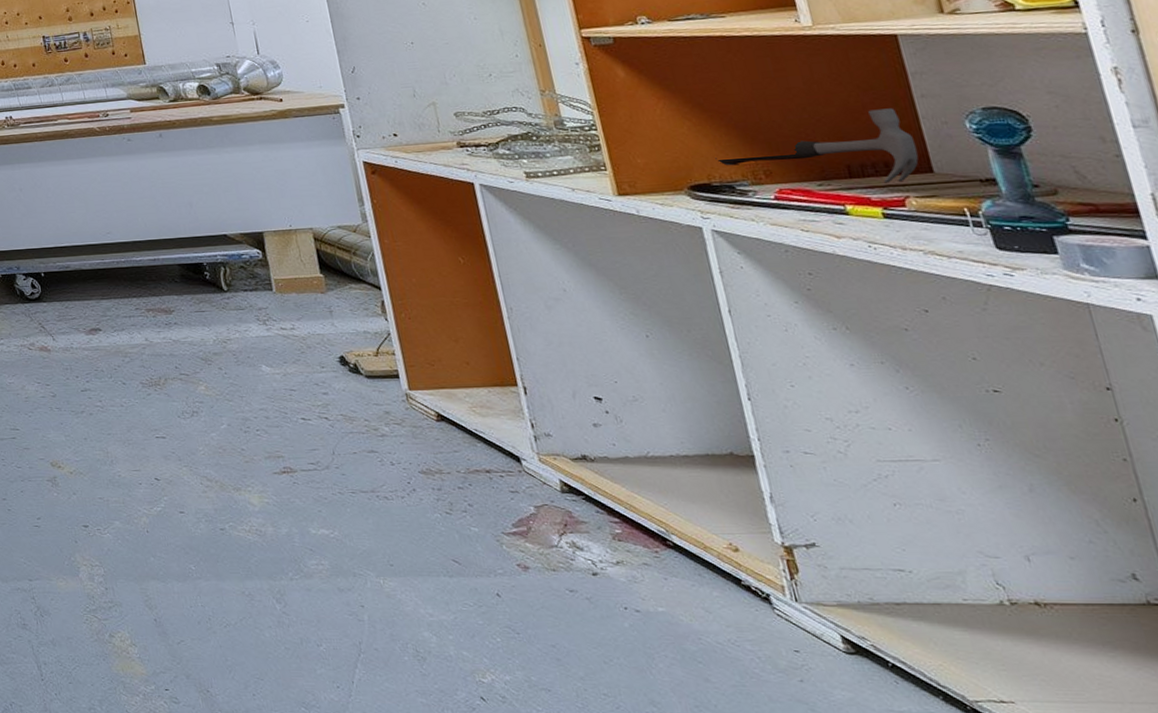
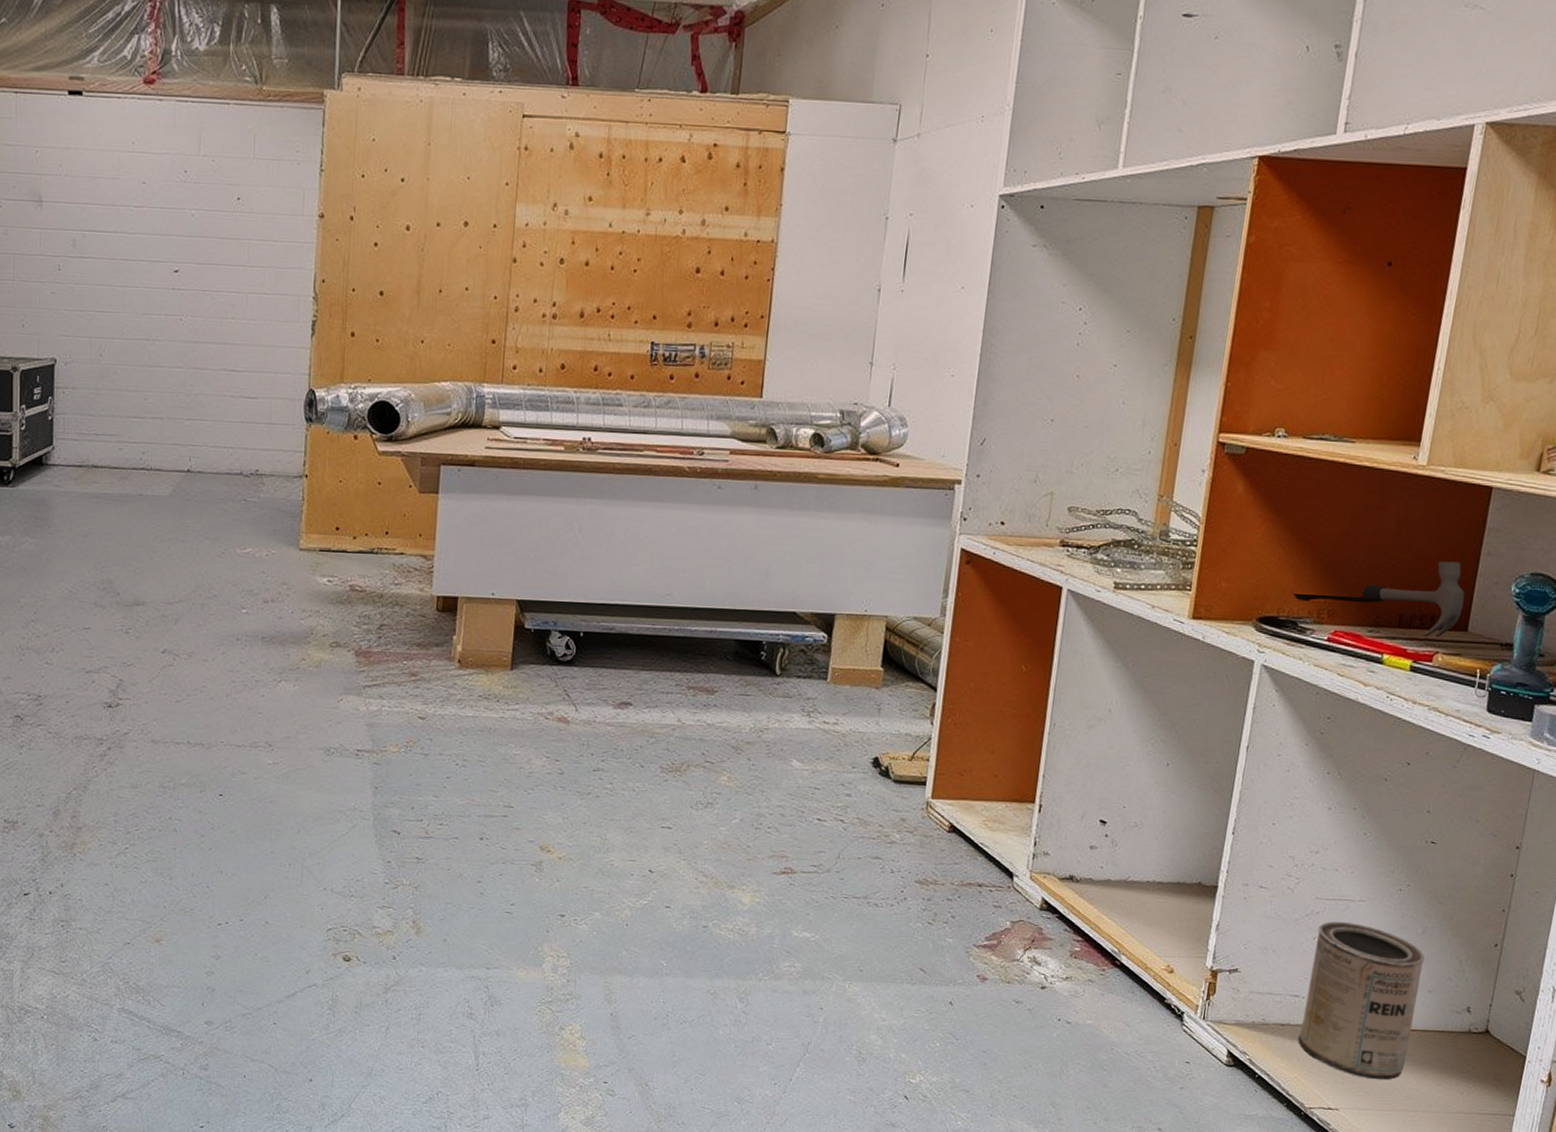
paint can: none [894,485,1080,666] -> present [1298,922,1425,1081]

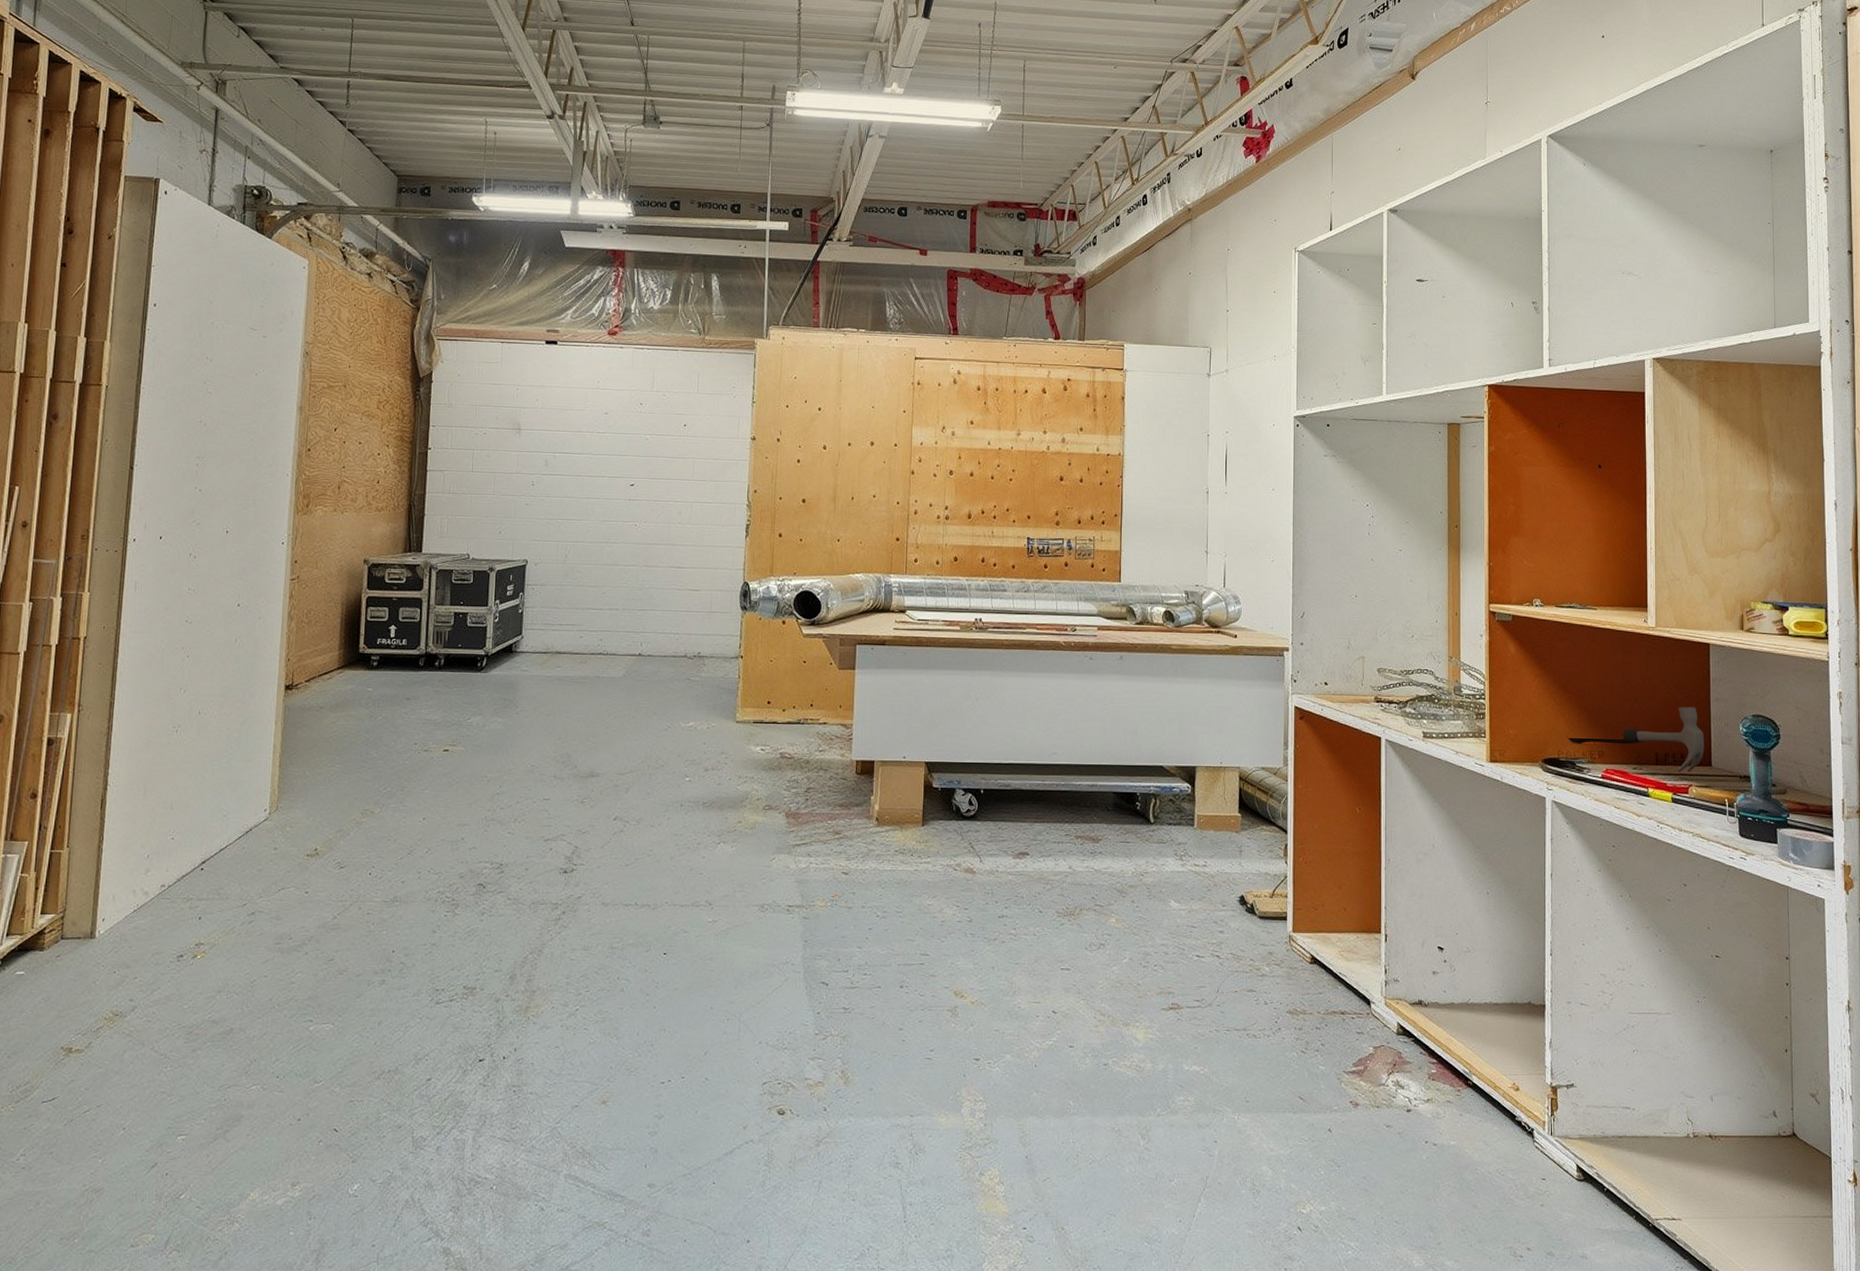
paint can: present [1298,922,1425,1081] -> none [1635,1035,1731,1188]

